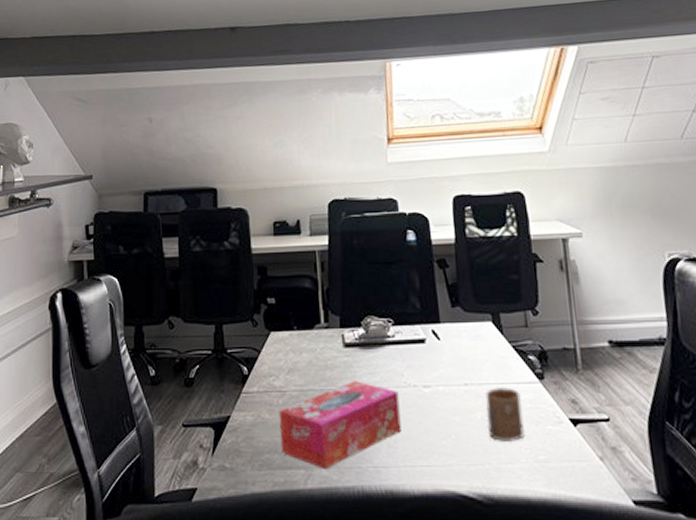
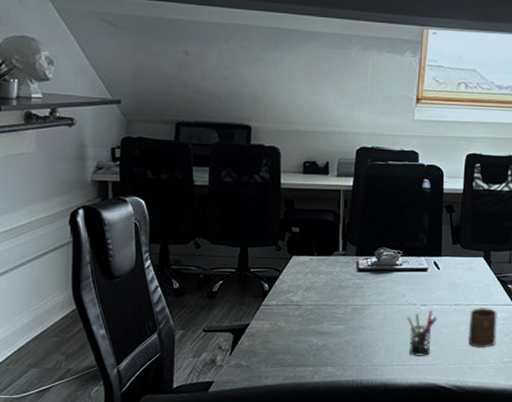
tissue box: present [279,381,402,469] -> none [293,299,400,367]
pen holder: none [408,393,446,454] -> present [407,310,437,356]

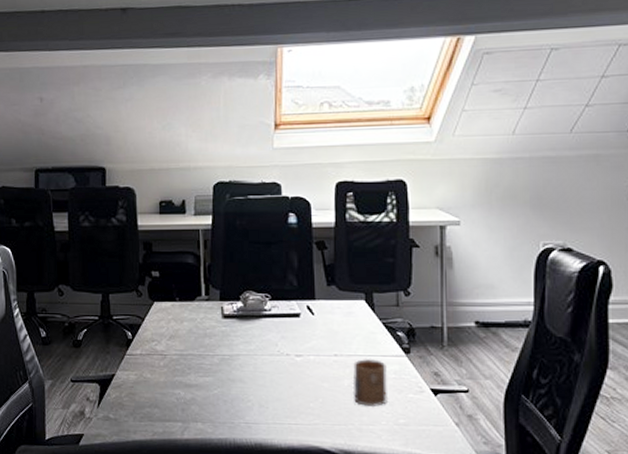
pen holder: present [407,310,437,356] -> none [281,361,315,414]

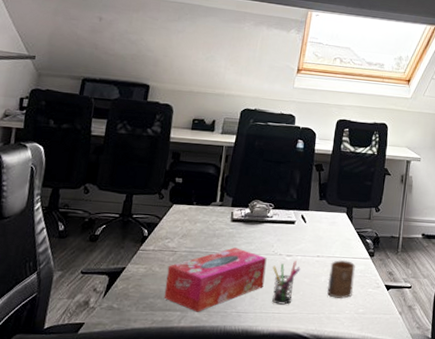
tissue box: none [160,348,273,423] -> present [163,247,267,312]
pen holder: none [281,361,315,414] -> present [271,261,301,305]

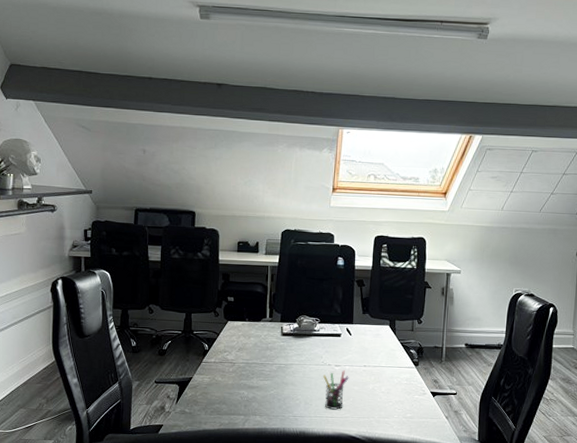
tissue box: present [163,247,267,312] -> none [228,359,317,416]
cup: present [326,259,355,300] -> none [375,368,401,405]

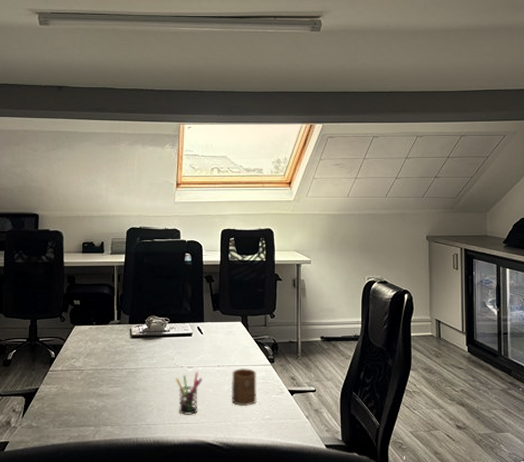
cup: none [375,368,401,405] -> present [231,367,257,407]

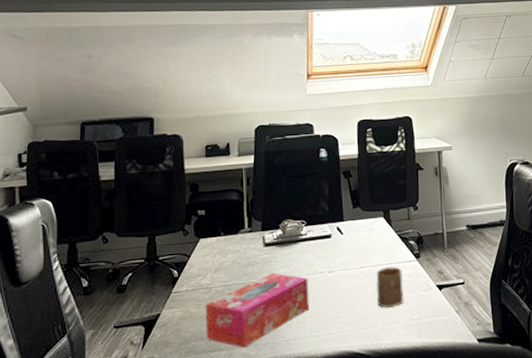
tissue box: none [77,363,169,426] -> present [205,273,309,348]
pen holder: present [176,372,203,415] -> none [316,276,345,325]

